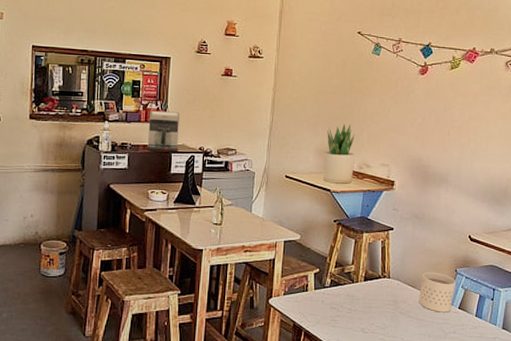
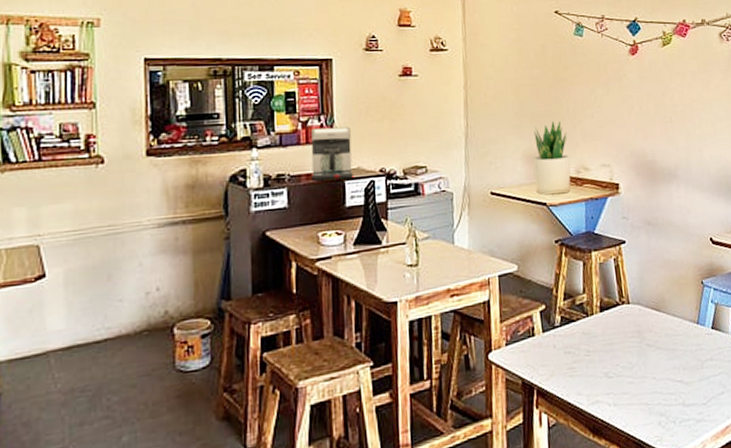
mug: present [418,272,457,313] -> none [665,287,705,337]

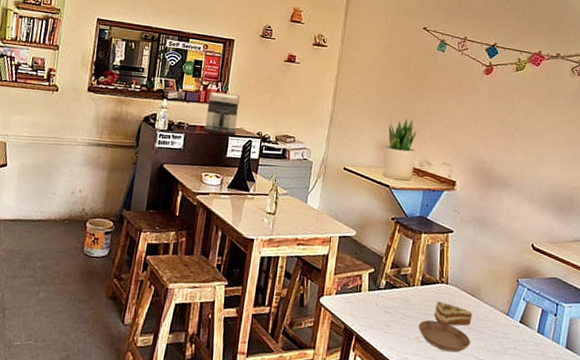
saucer: none [605,348,665,382] -> present [419,319,471,353]
cake slice: none [620,325,662,351] -> present [434,301,472,326]

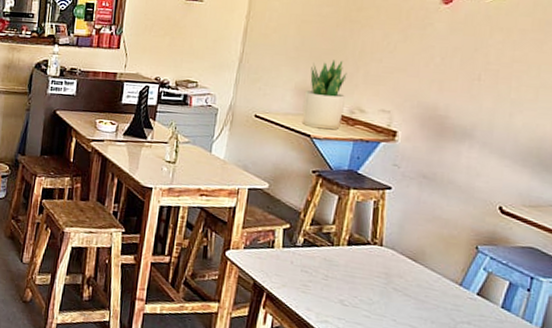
coffee maker: present [204,91,241,136] -> none [98,35,136,82]
saucer: present [419,319,471,353] -> none [343,283,410,321]
cake slice: present [434,301,472,326] -> none [363,263,413,293]

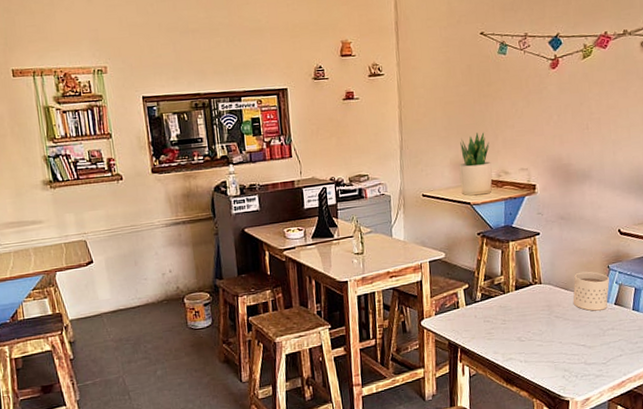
mug: none [420,244,477,298] -> present [573,271,610,311]

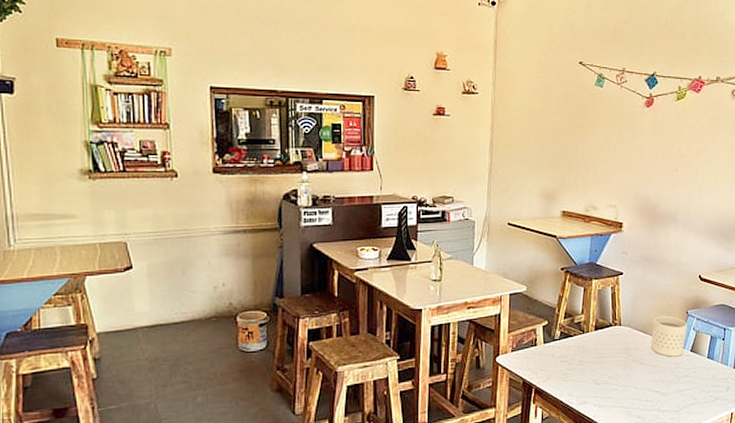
planter: present [459,132,493,196] -> none [547,164,580,229]

